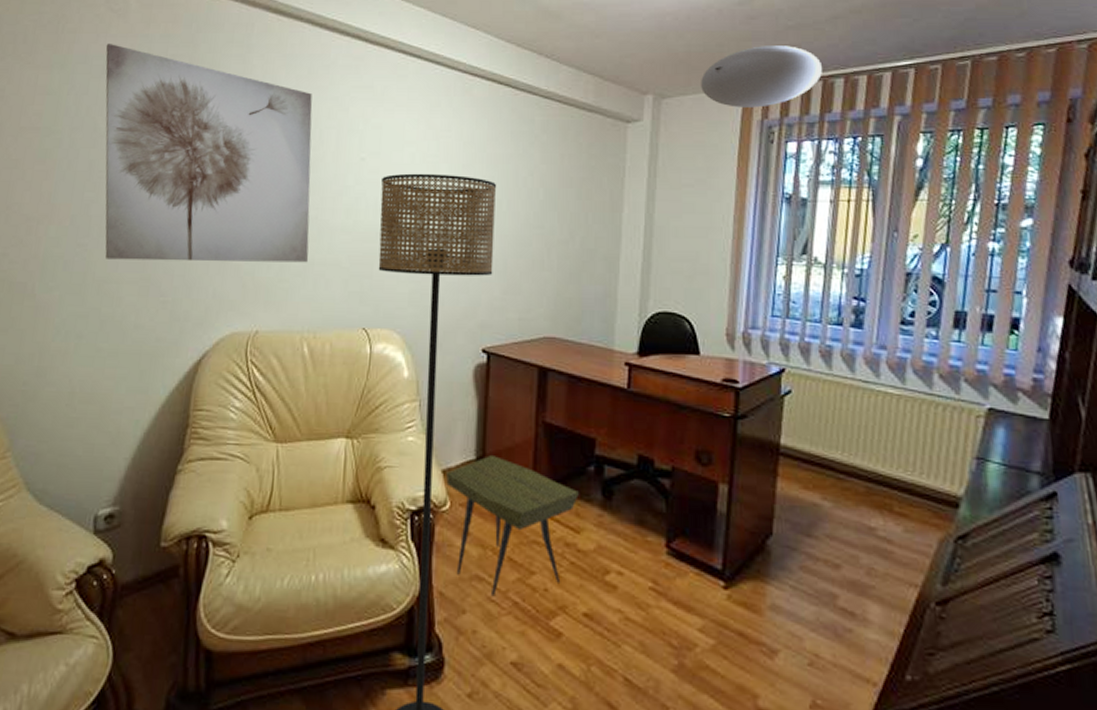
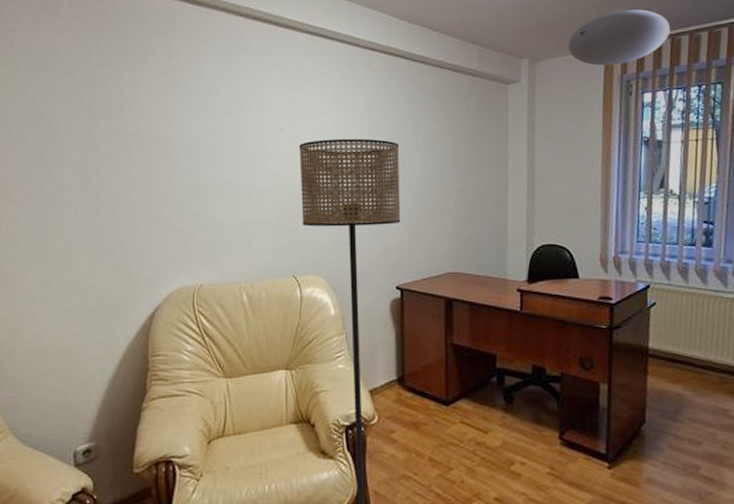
wall art: present [105,43,313,263] -> none [43,38,241,232]
side table: present [446,455,579,597] -> none [373,375,485,491]

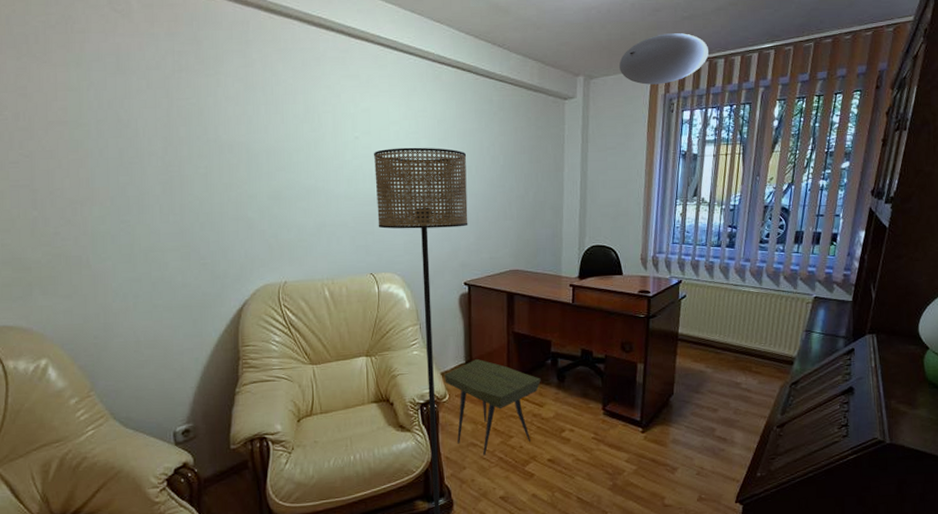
side table: none [373,375,485,491] -> present [444,359,541,456]

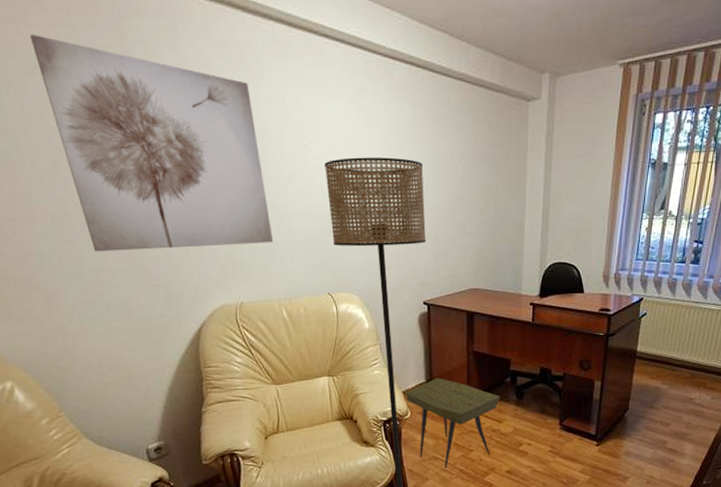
wall art: none [115,41,321,232] -> present [29,33,274,252]
ceiling light: present [619,33,709,85] -> none [589,20,688,83]

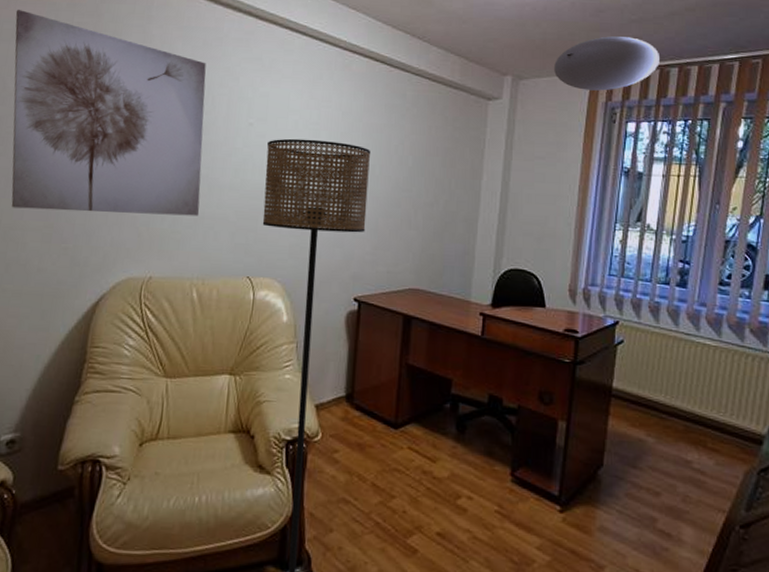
side table: present [406,378,500,468] -> none [318,393,436,518]
ceiling light: none [589,20,688,83] -> present [554,36,660,91]

